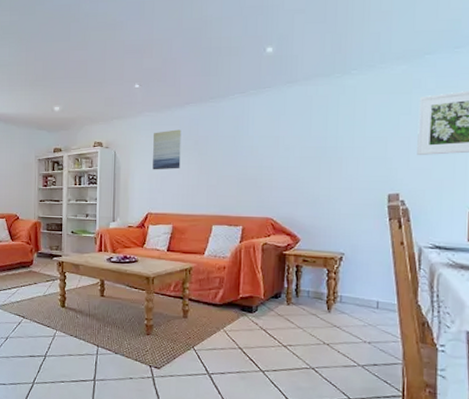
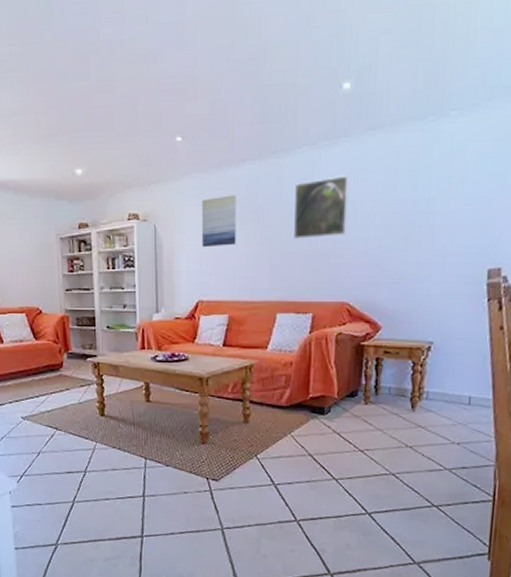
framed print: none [227,117,272,167] -> present [294,175,350,240]

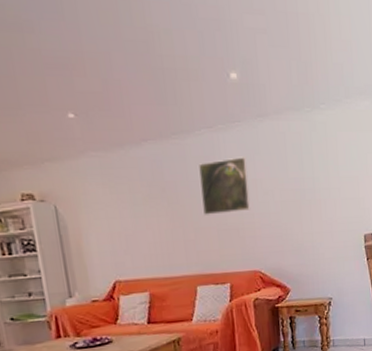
wall art: present [202,195,237,248] -> none [106,174,148,227]

